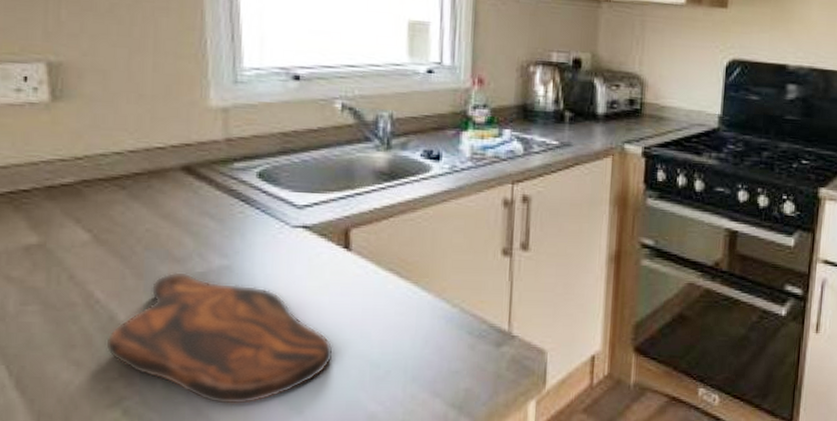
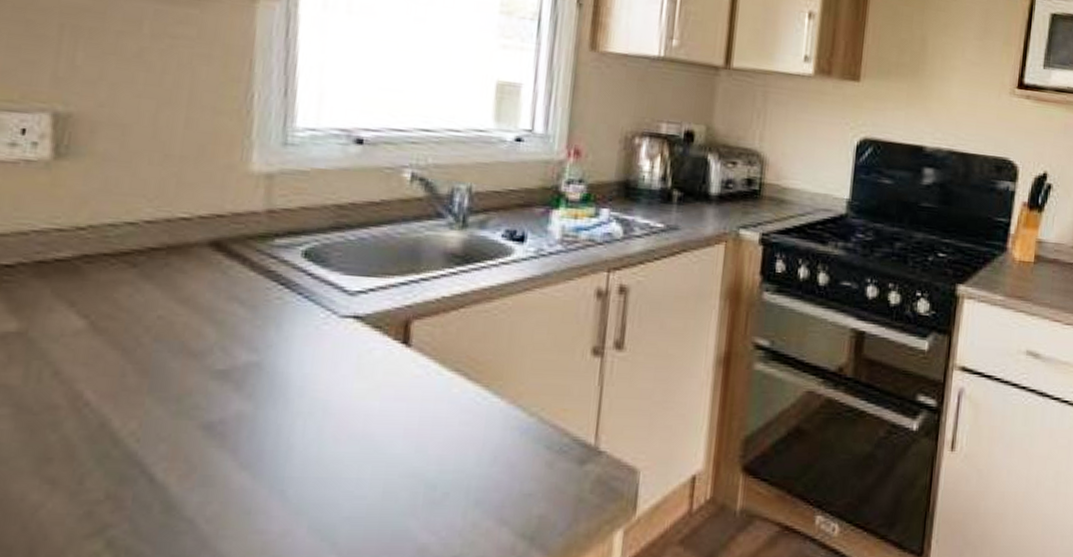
cutting board: present [106,272,334,405] -> none [92,369,382,535]

